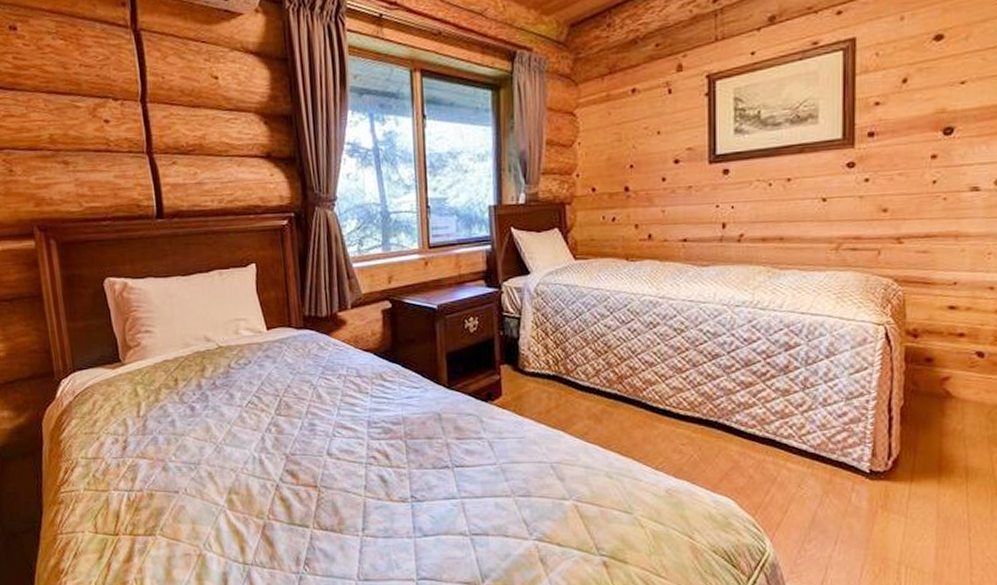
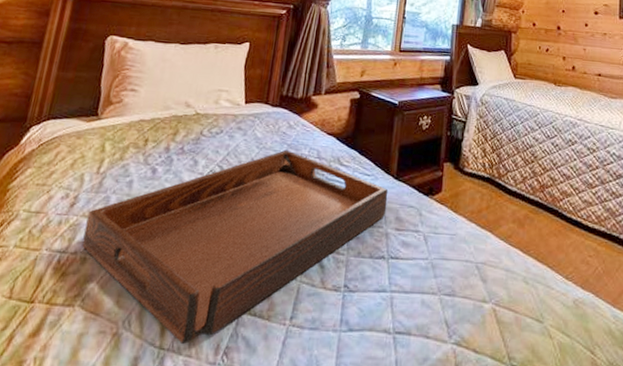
serving tray: none [141,372,443,558] -> present [82,149,389,344]

